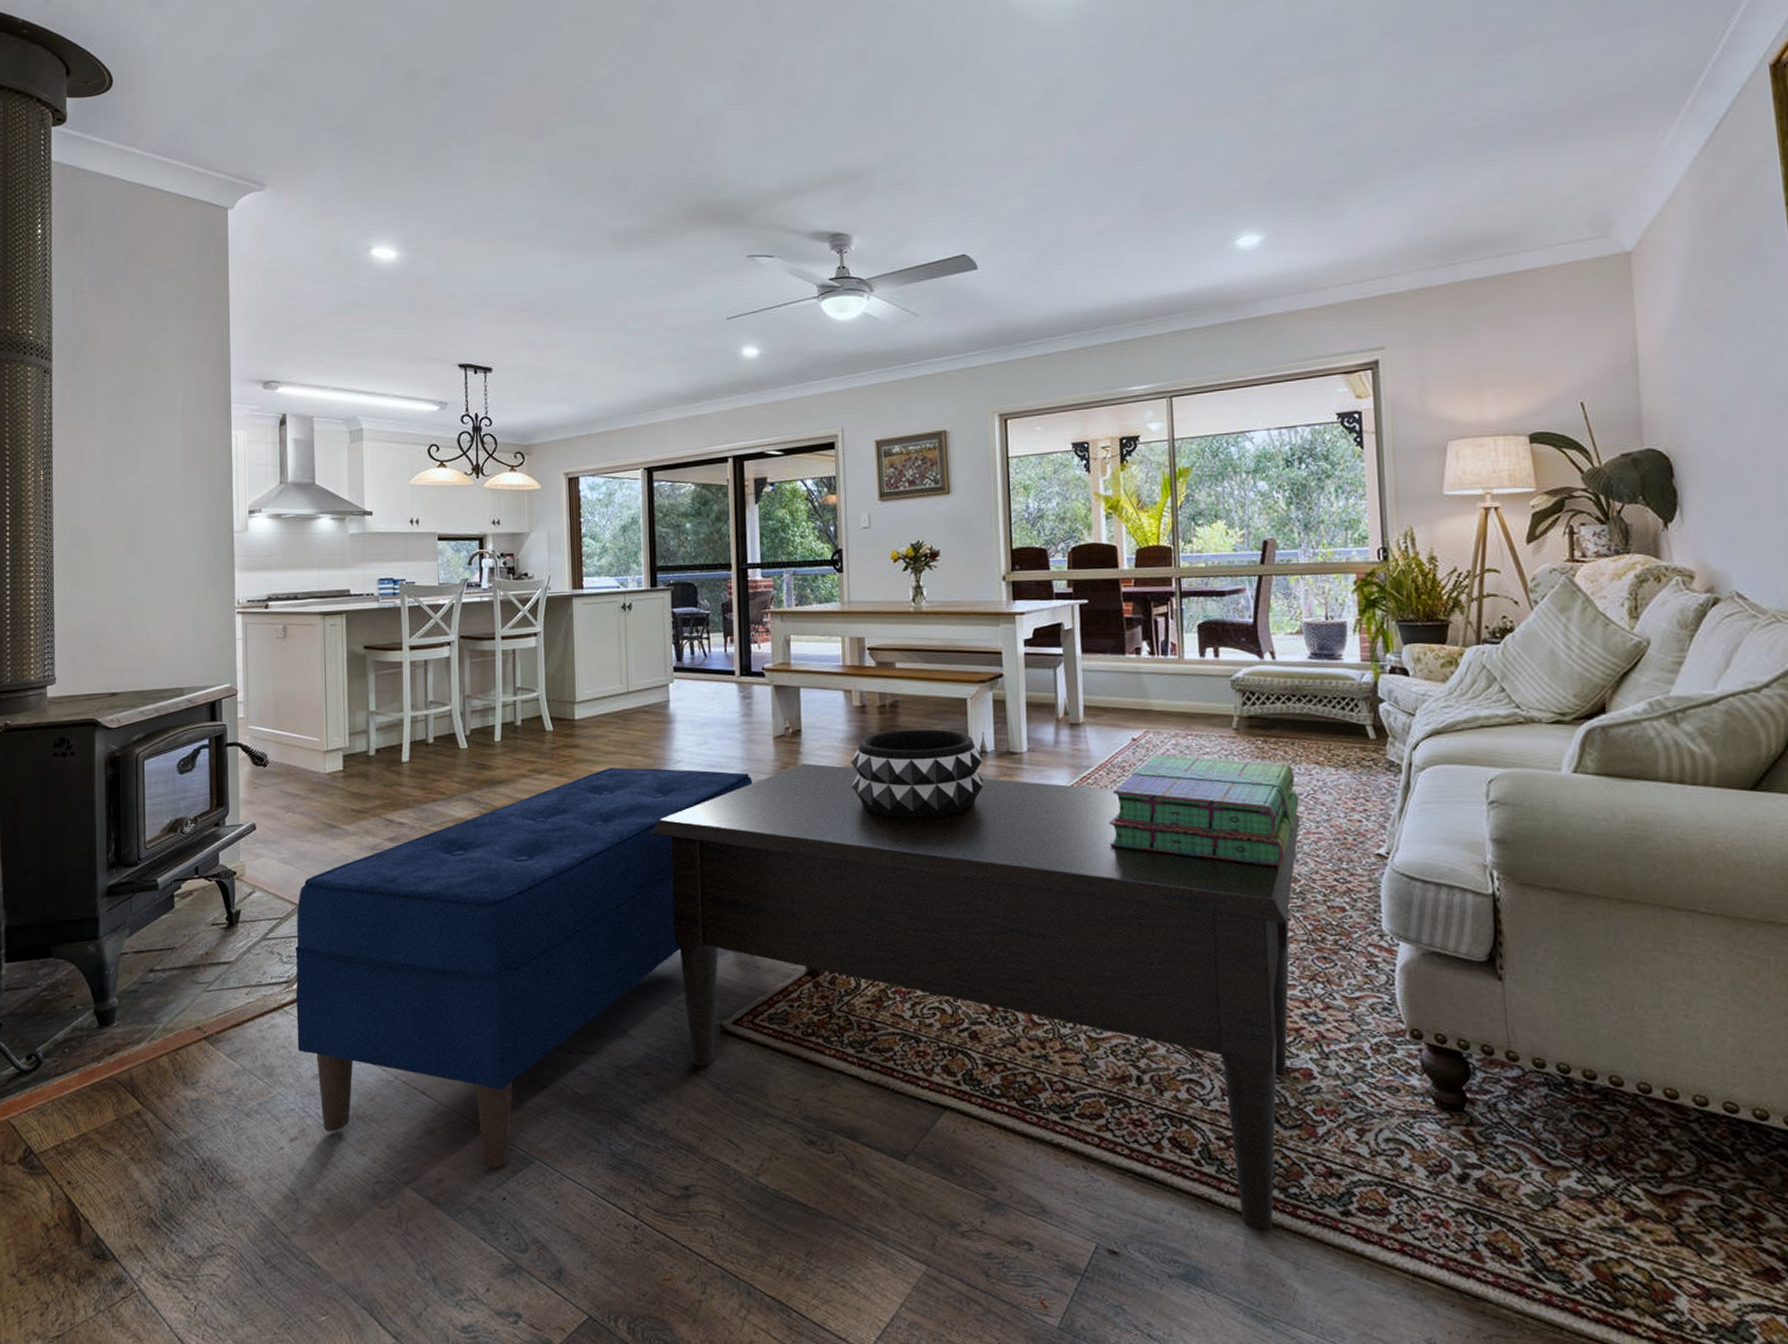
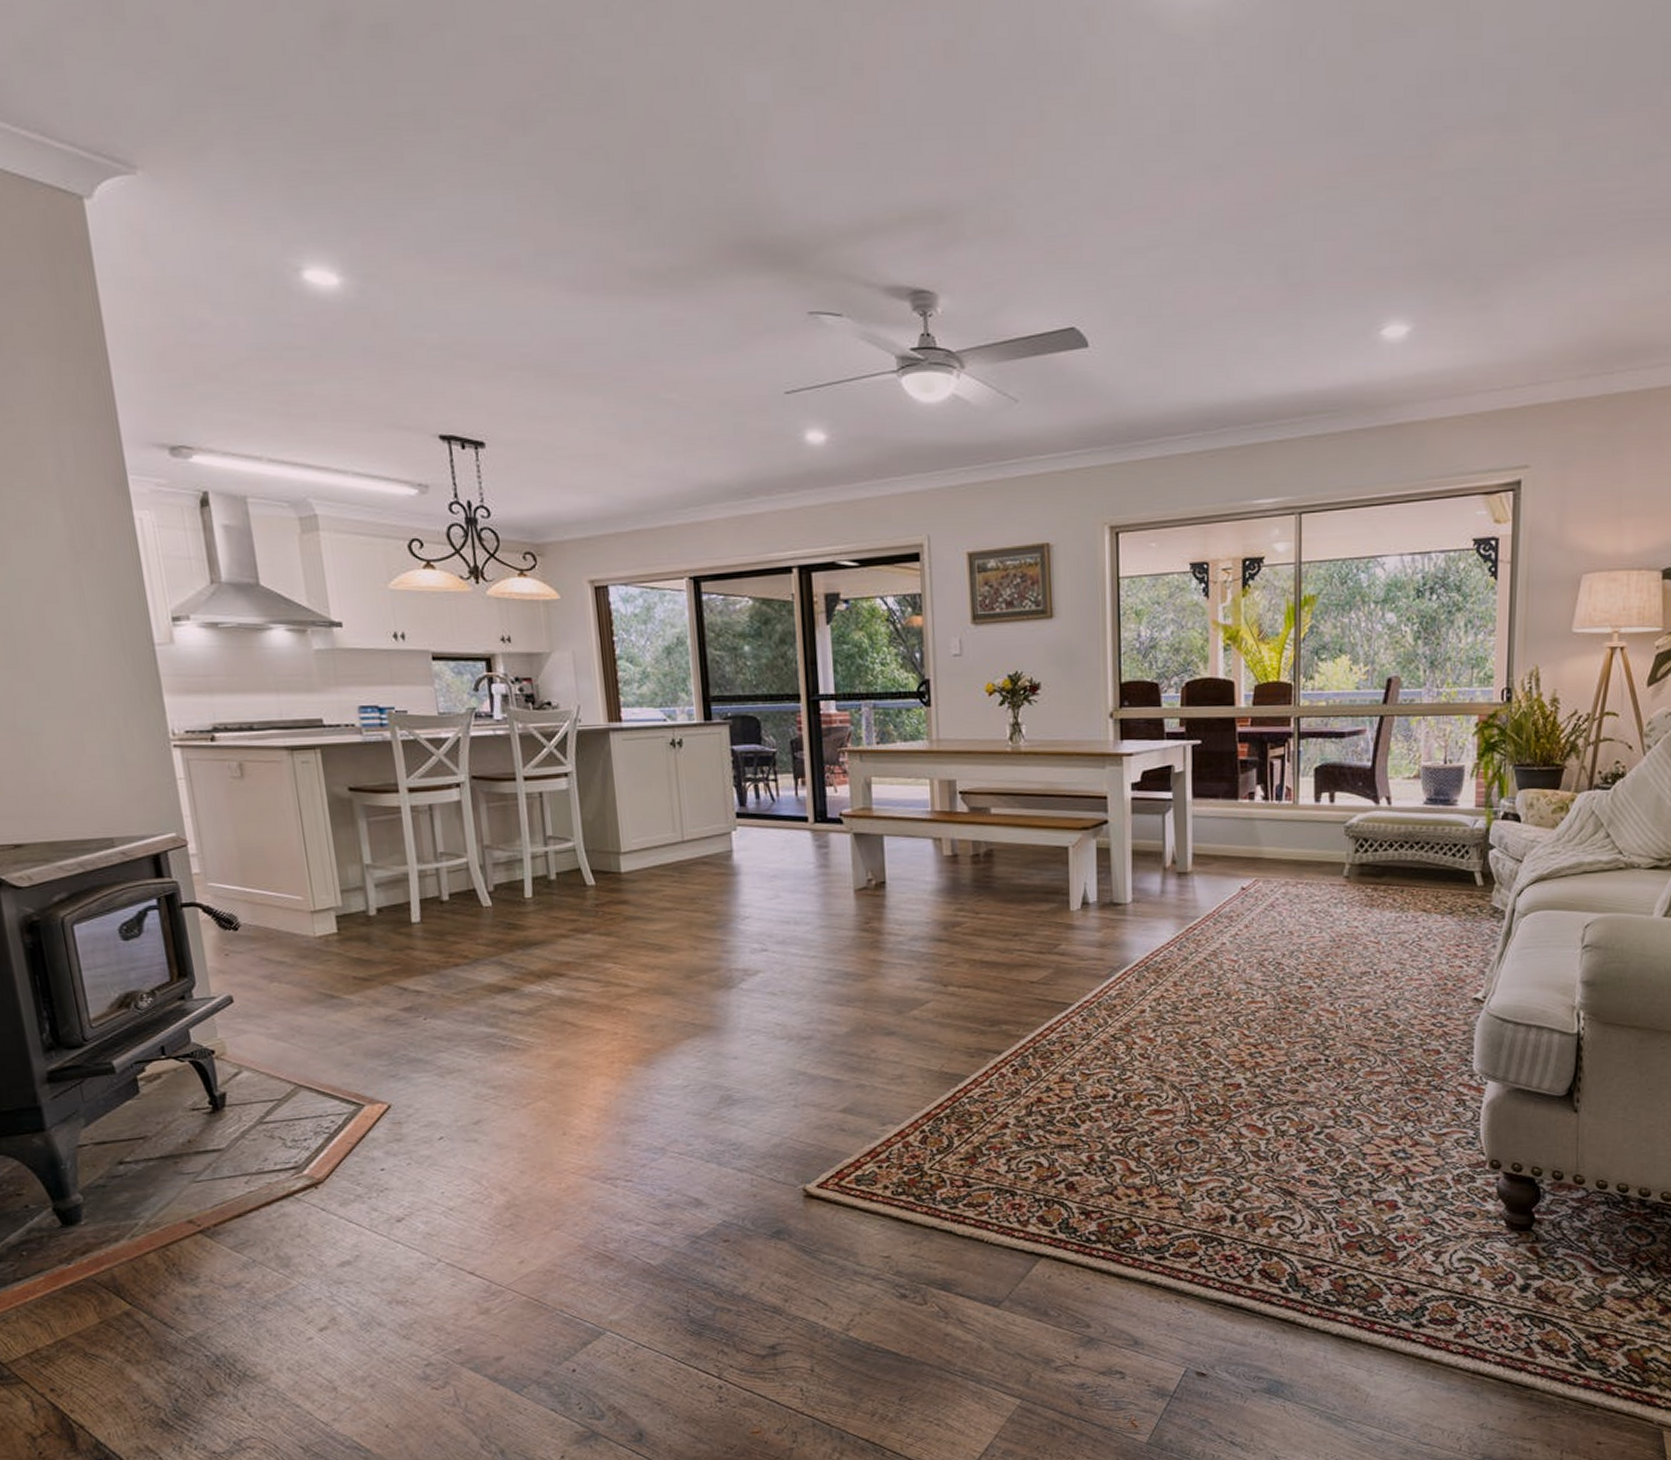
bench: present [295,767,753,1168] -> none [297,925,833,1343]
coffee table: present [651,763,1300,1232] -> none [718,918,1404,1347]
decorative bowl: present [851,729,984,819] -> none [941,879,1085,974]
stack of books: present [1109,754,1299,867] -> none [1213,903,1404,1013]

